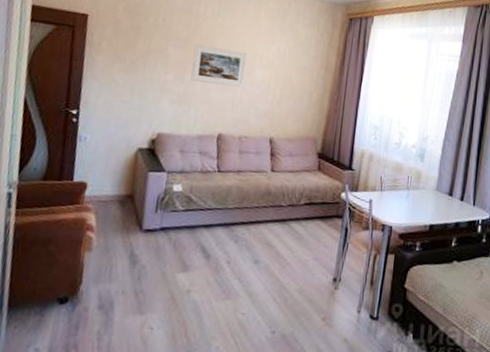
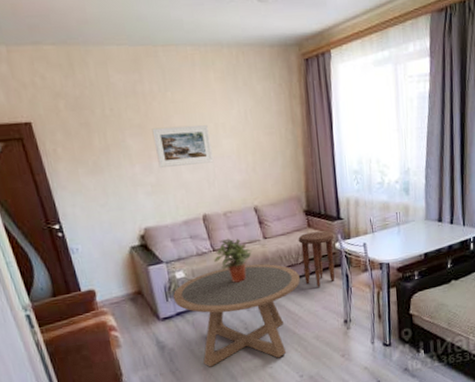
coffee table: none [163,191,298,305] -> present [173,264,300,367]
potted plant: none [216,162,257,210] -> present [214,238,253,283]
side table: none [302,175,342,235] -> present [298,231,335,287]

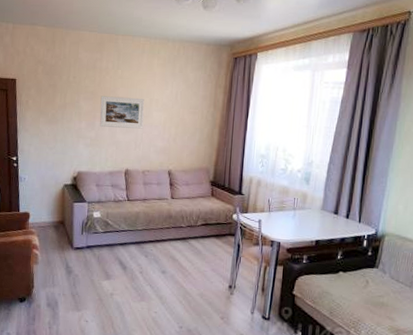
coffee table: present [173,264,300,367] -> none [88,216,196,306]
potted plant: present [214,238,253,283] -> none [127,192,160,231]
side table: present [298,231,335,287] -> none [200,200,233,250]

